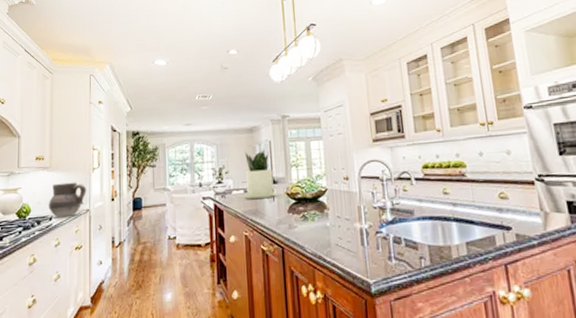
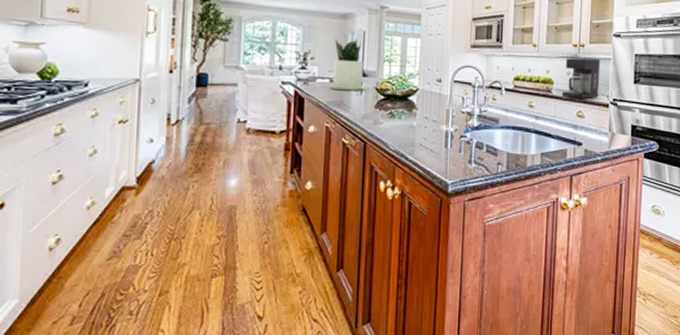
ceramic jug: present [49,182,86,218] -> none [84,44,137,85]
coffee maker: none [474,134,521,180] -> present [561,57,601,100]

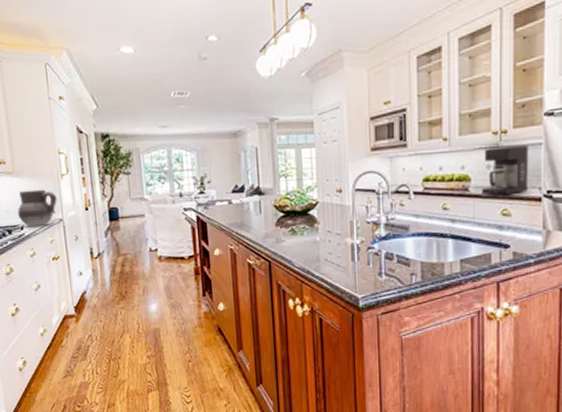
ceramic jug: none [84,44,137,85] -> present [17,189,57,228]
planter: present [330,39,365,91] -> none [229,157,264,212]

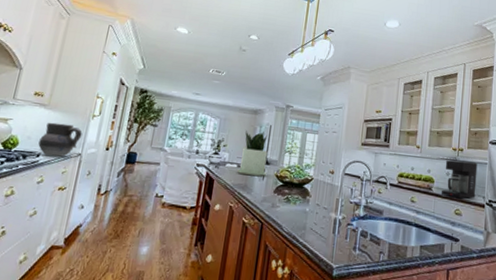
planter: none [229,157,264,212] -> present [237,131,268,177]

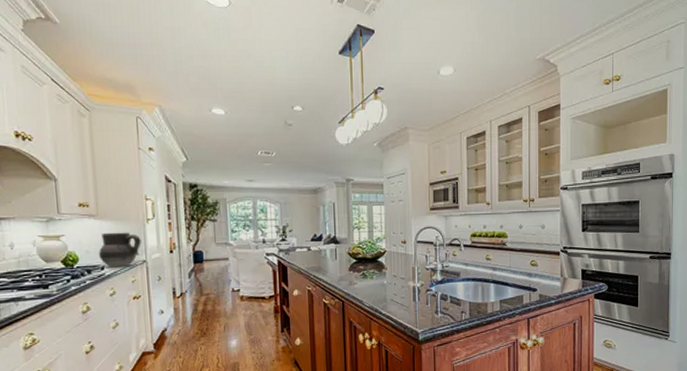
planter: present [237,131,268,177] -> none [308,210,339,258]
coffee maker: present [441,160,478,199] -> none [515,211,550,250]

